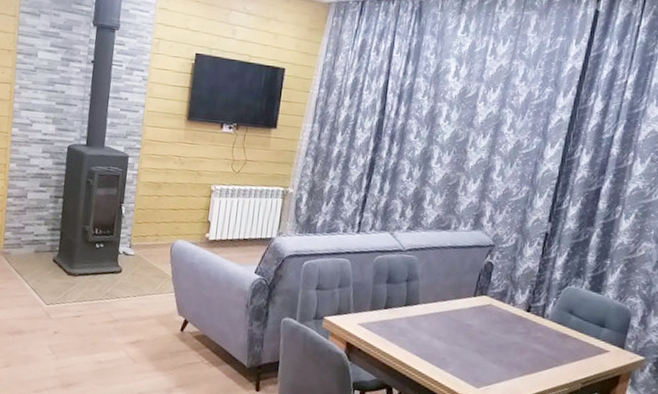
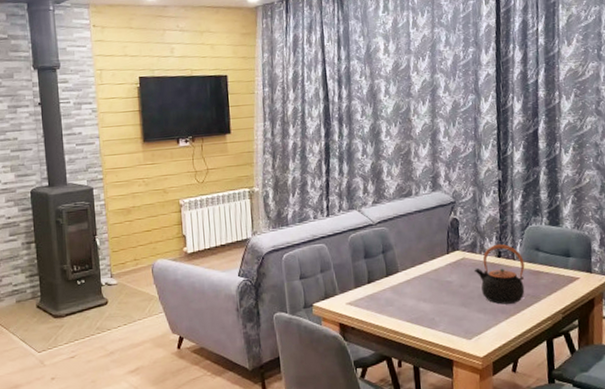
teapot: none [497,297,554,362] -> present [473,243,525,305]

